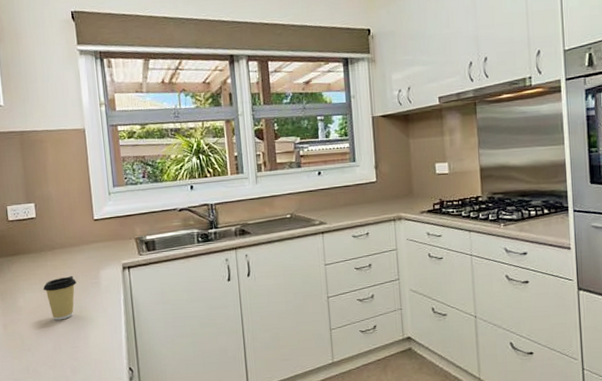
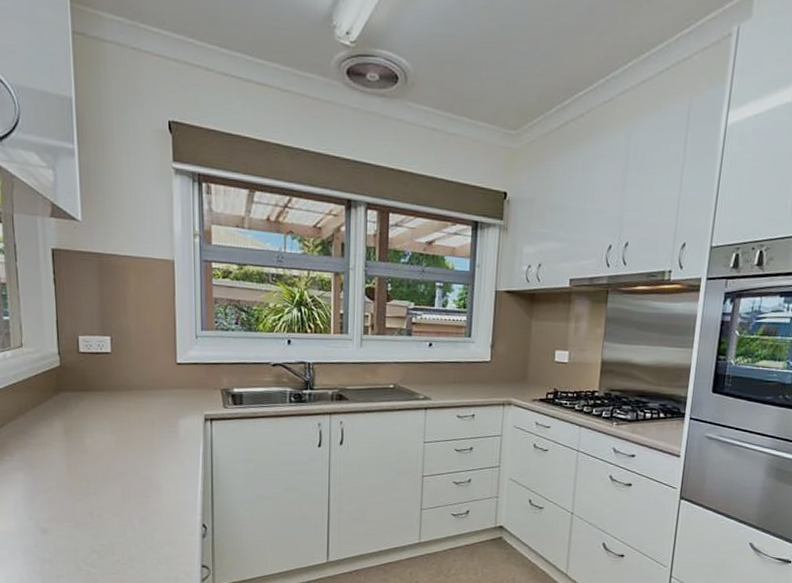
coffee cup: present [43,276,77,320] -> none [113,421,152,467]

